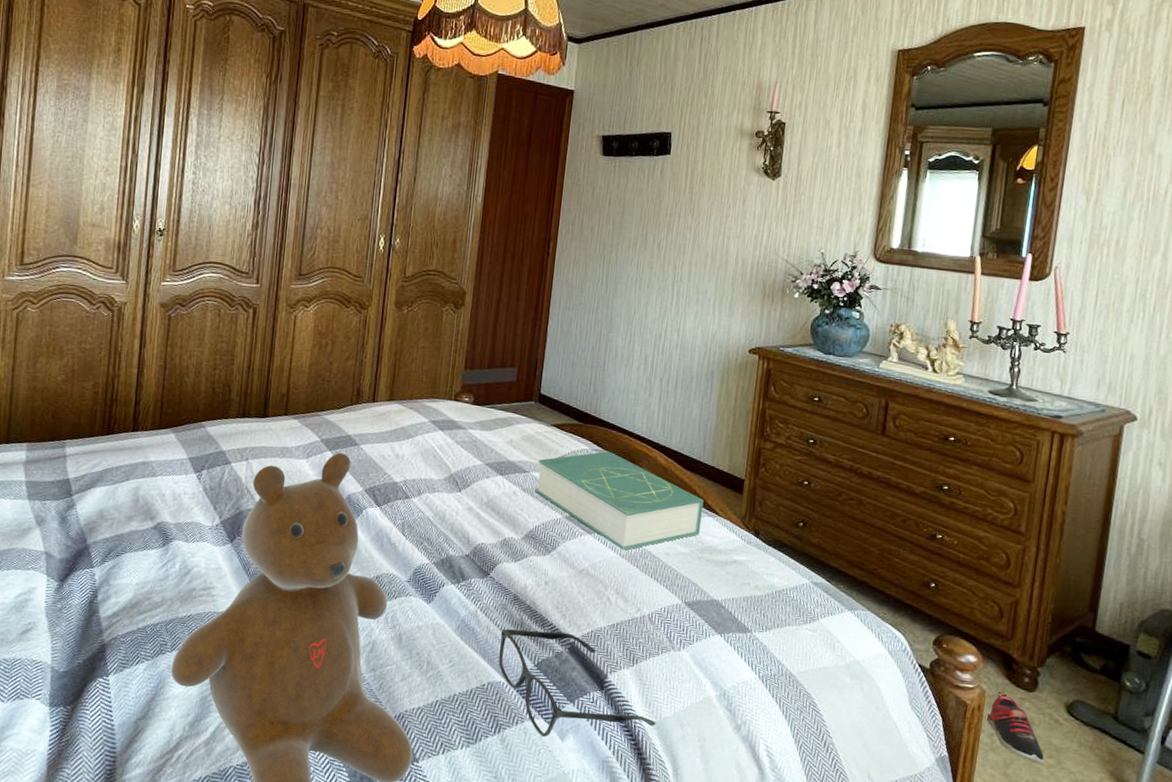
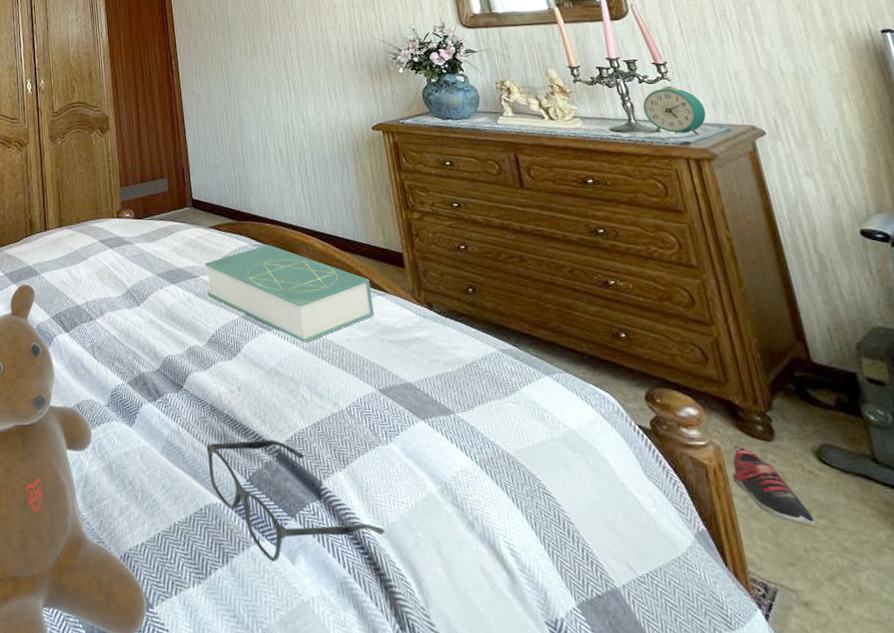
alarm clock: none [1028,357,1089,411] -> present [643,85,707,135]

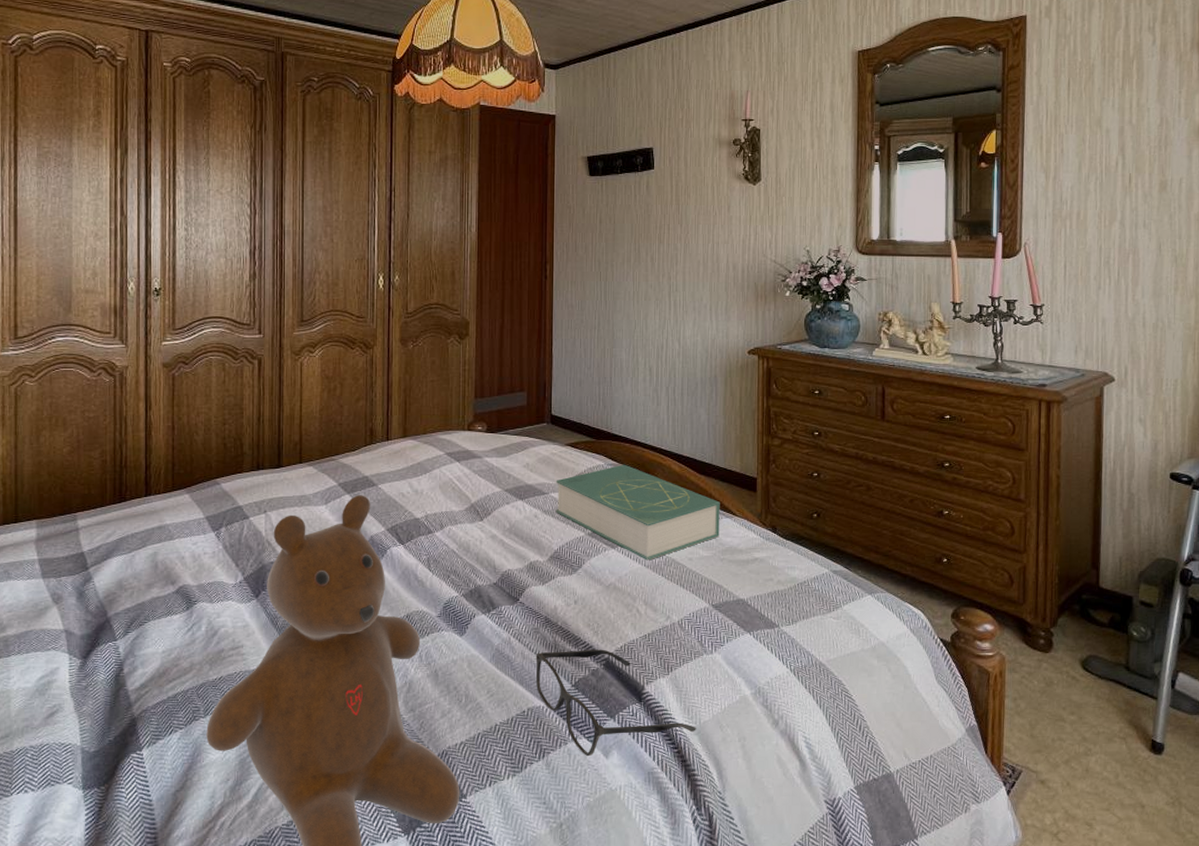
alarm clock: present [643,85,707,135] -> none [1011,328,1068,378]
shoe: present [732,445,816,526] -> none [1010,656,1067,721]

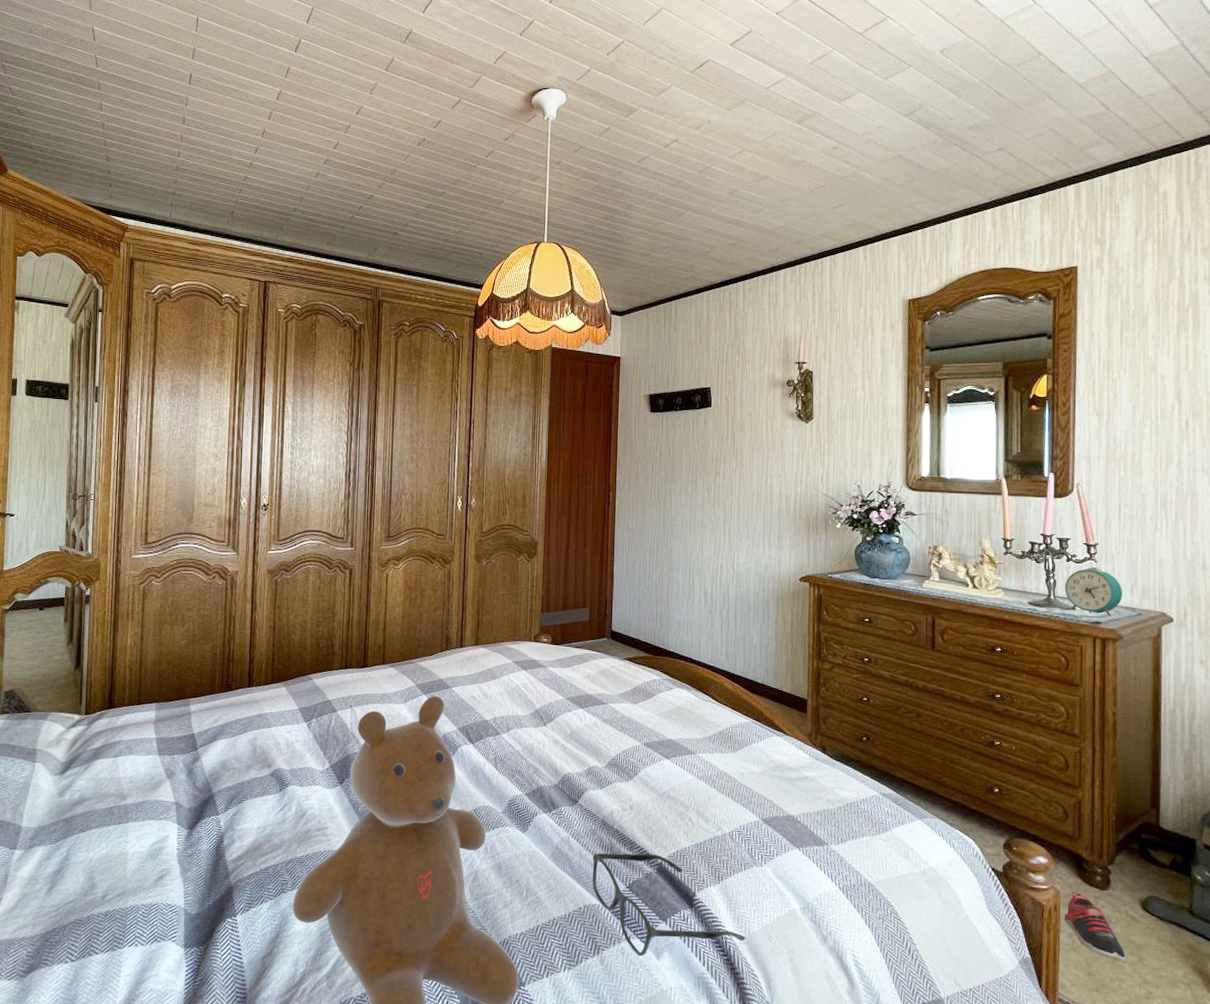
book: present [555,464,720,561] -> none [613,680,771,773]
shoe: none [1010,656,1067,721] -> present [1065,891,1126,961]
alarm clock: none [1011,328,1068,378] -> present [1064,566,1123,616]

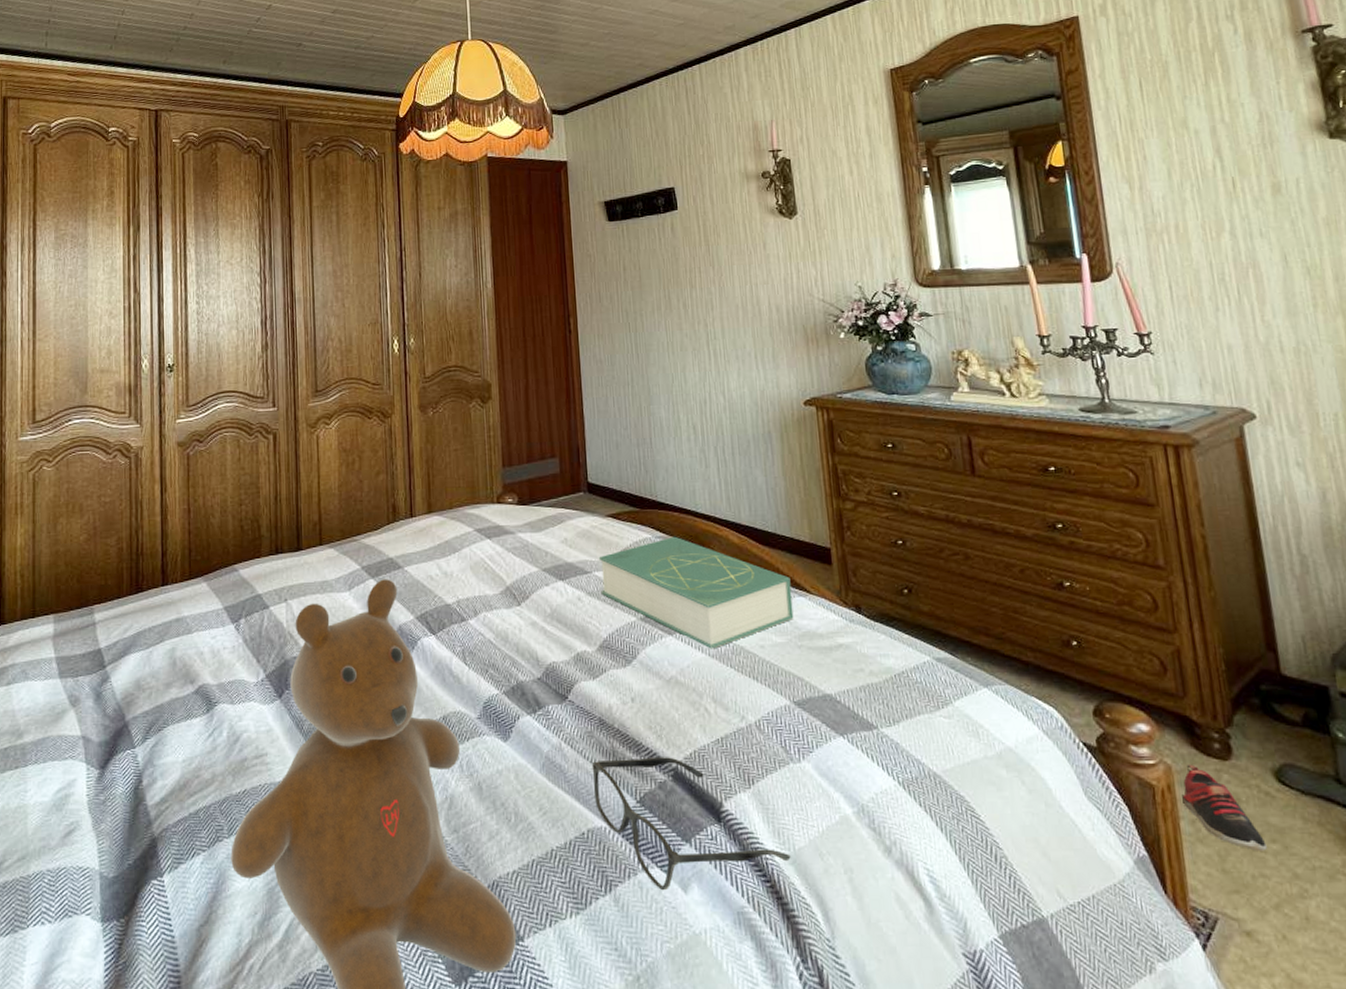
book: none [613,680,771,773] -> present [598,536,794,649]
alarm clock: present [1064,566,1123,616] -> none [1119,359,1191,418]

